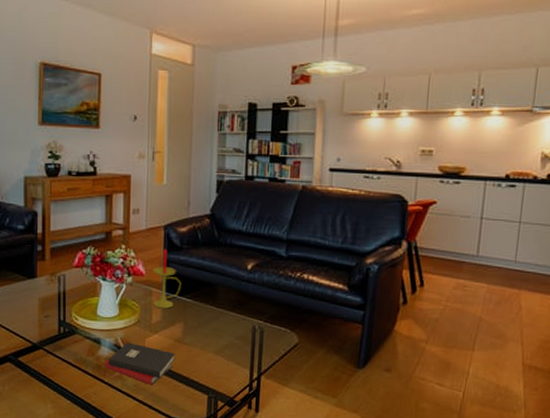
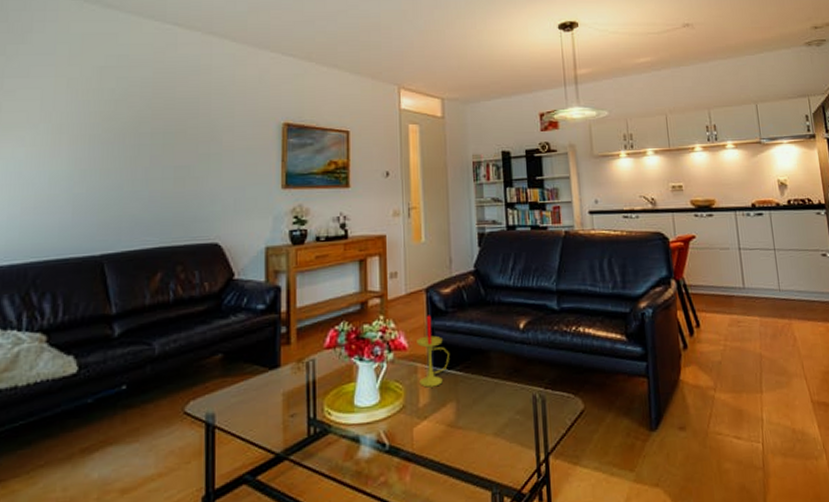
hardback book: present [105,342,176,386] -> none [366,435,450,489]

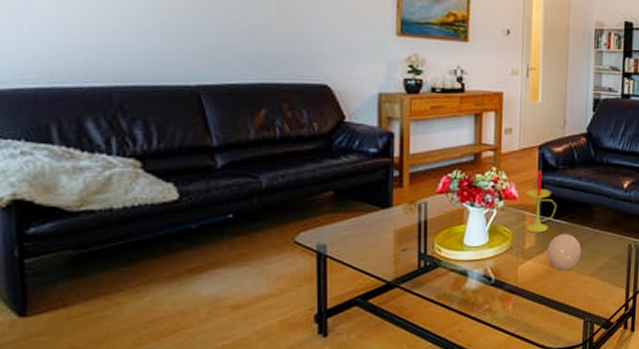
decorative ball: none [442,386,482,431] -> present [546,234,582,271]

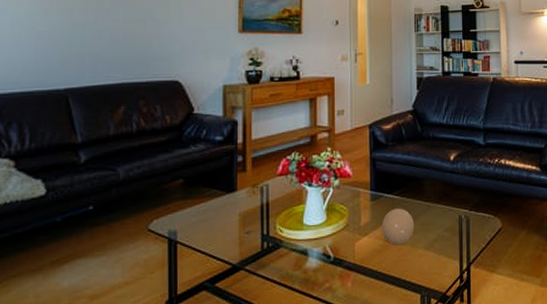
candle: present [526,170,557,233] -> none [360,147,389,209]

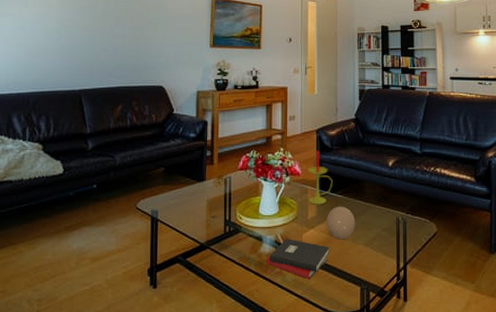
hardback book: none [313,249,386,293] -> present [266,239,330,280]
candle: none [360,147,389,209] -> present [308,150,333,205]

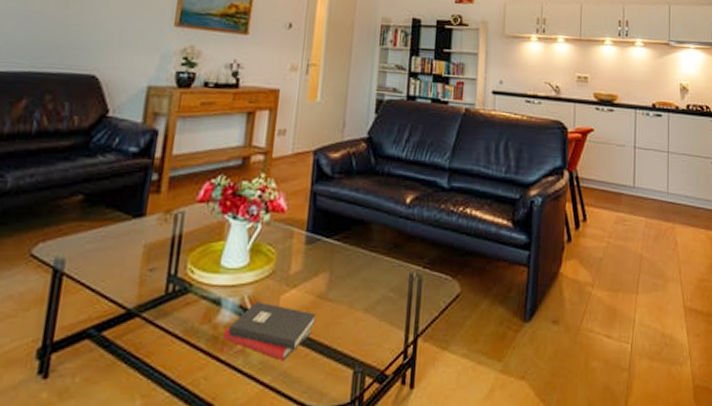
candle: present [308,150,333,205] -> none [293,178,330,255]
decorative ball: present [325,206,356,240] -> none [314,257,356,304]

